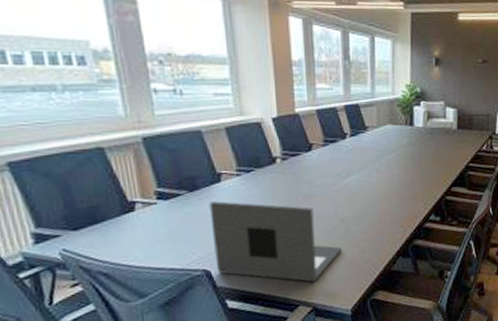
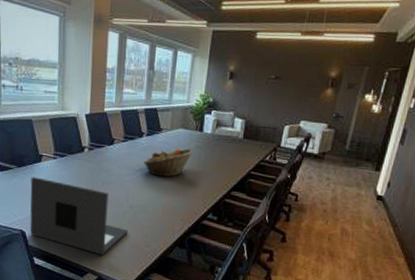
fruit basket: none [351,146,405,181] -> present [144,148,193,177]

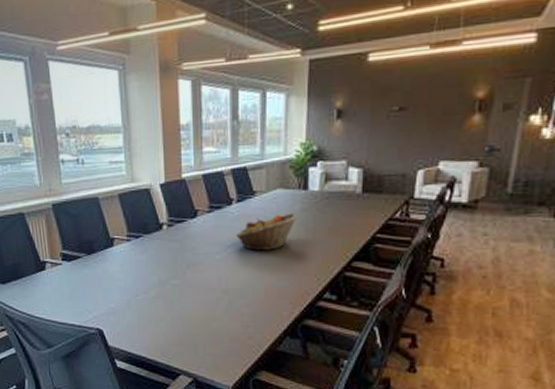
laptop: present [30,177,128,256] -> none [103,265,224,353]

